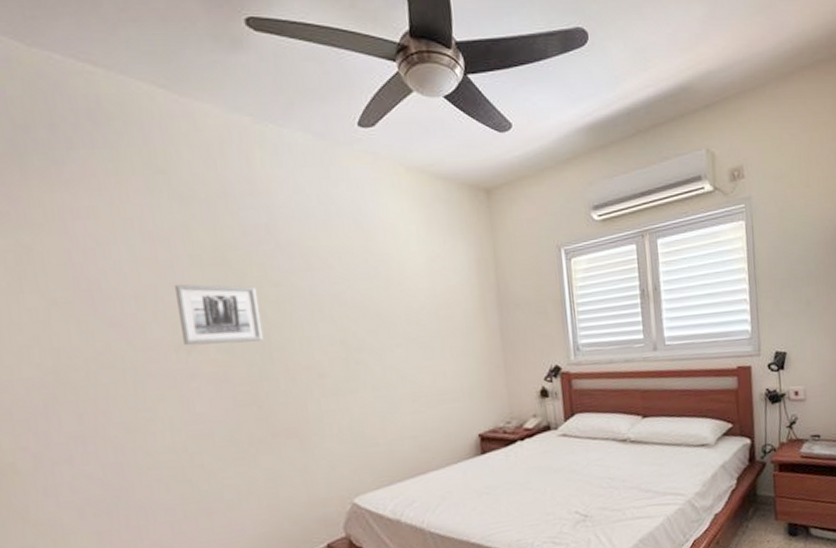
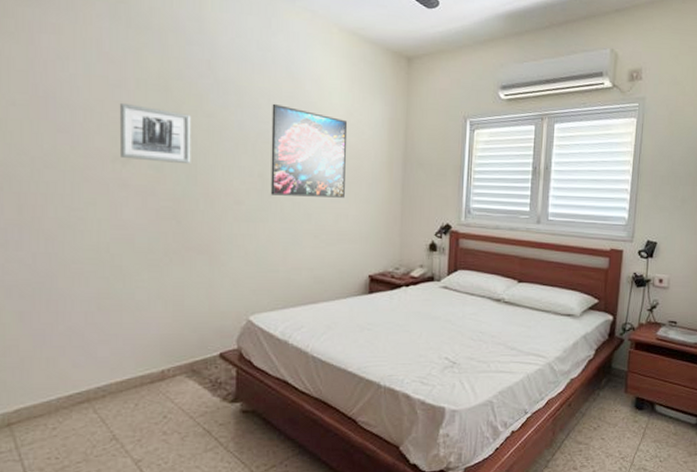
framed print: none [344,260,439,362] -> present [270,103,348,198]

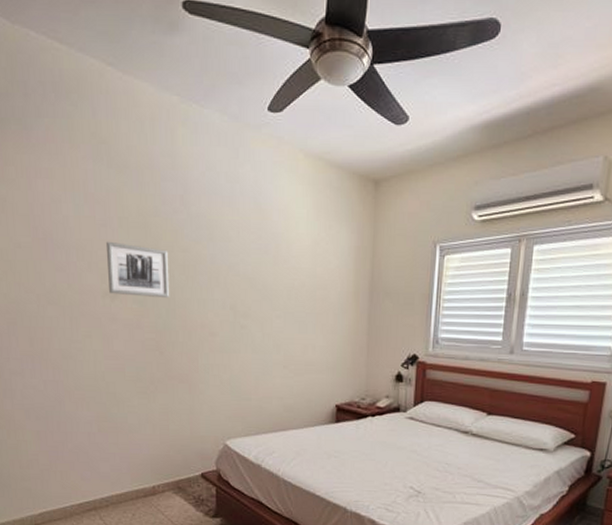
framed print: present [270,103,348,198] -> none [241,236,314,329]

